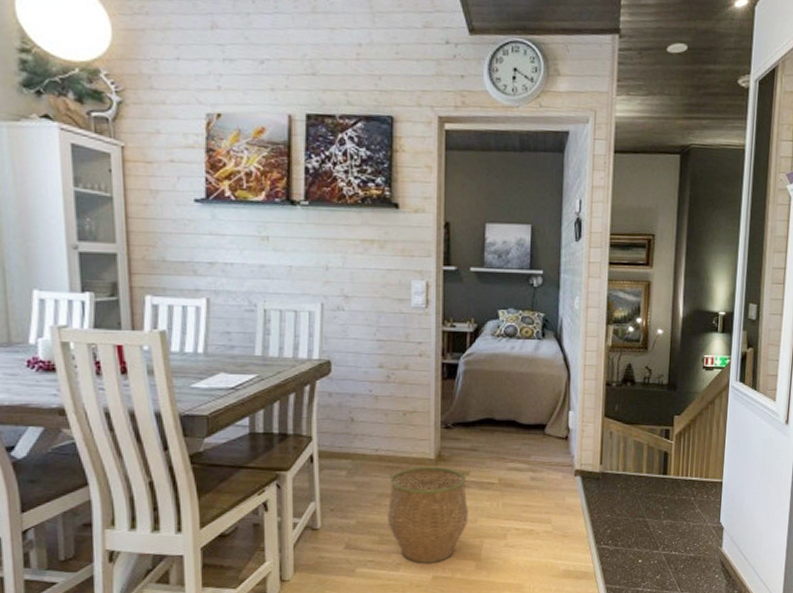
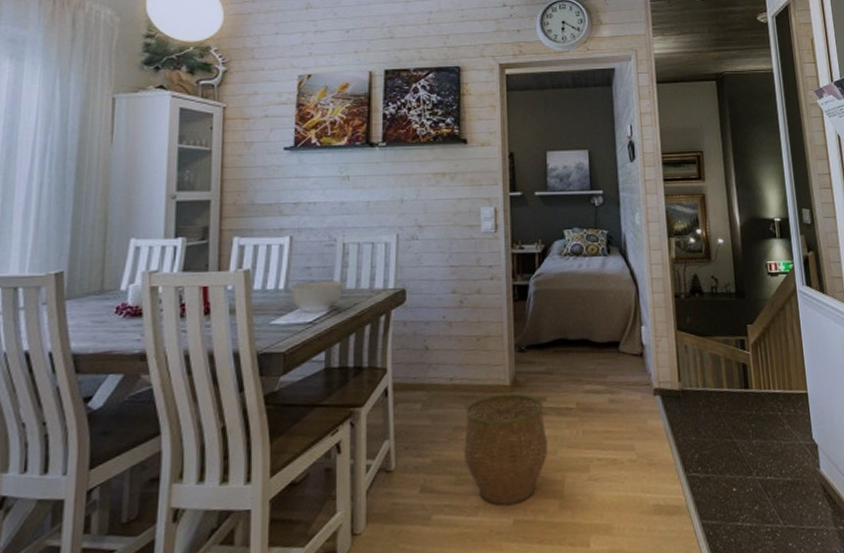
bowl: none [210,346,265,379] -> present [290,280,343,314]

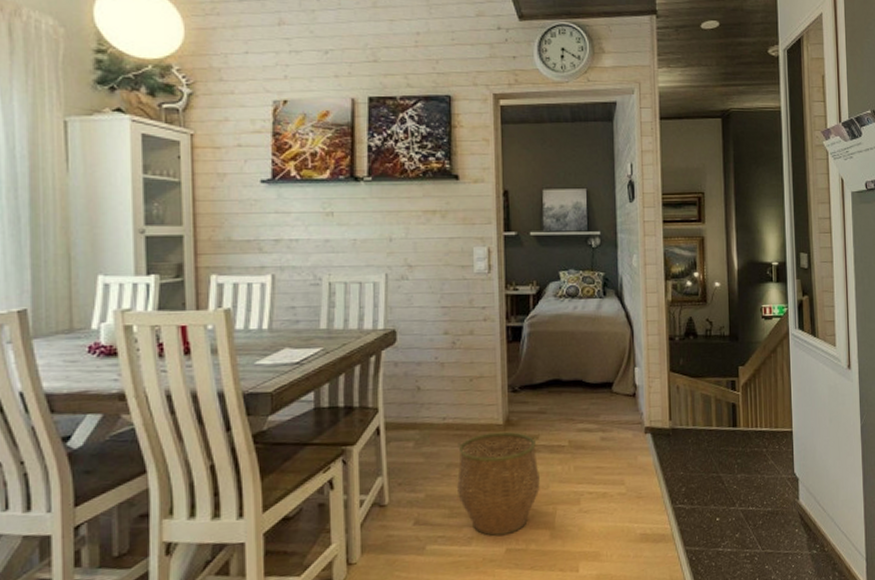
bowl: present [290,280,343,314] -> none [274,320,330,354]

